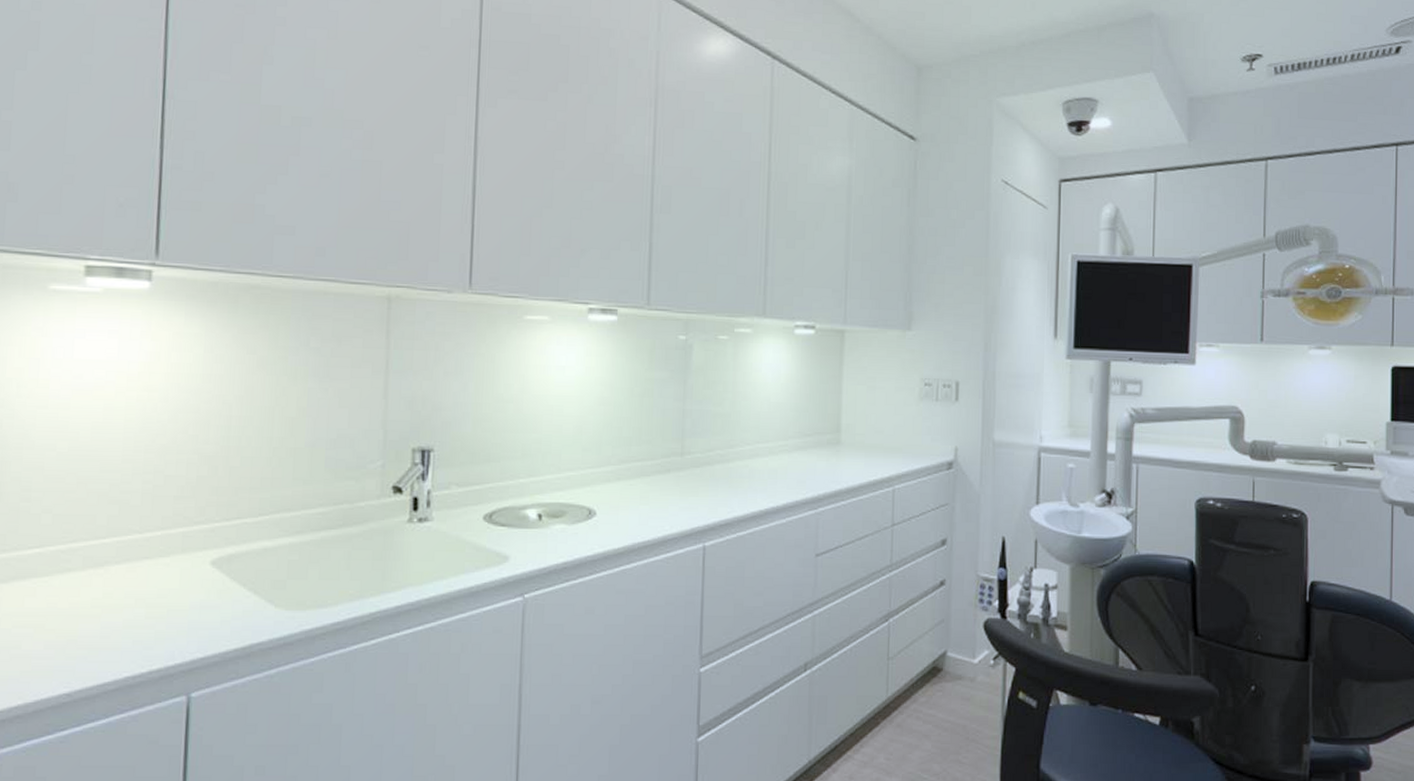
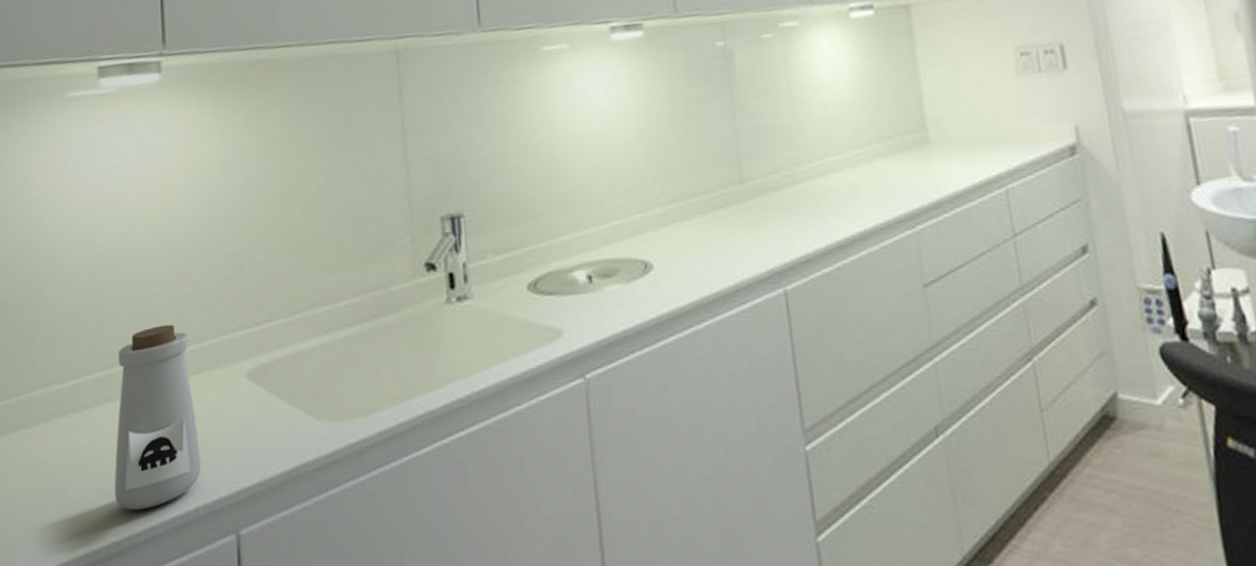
bottle: none [68,510,159,668] -> present [114,324,201,511]

